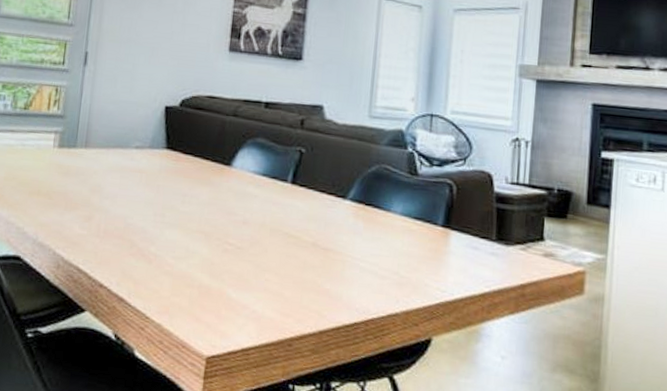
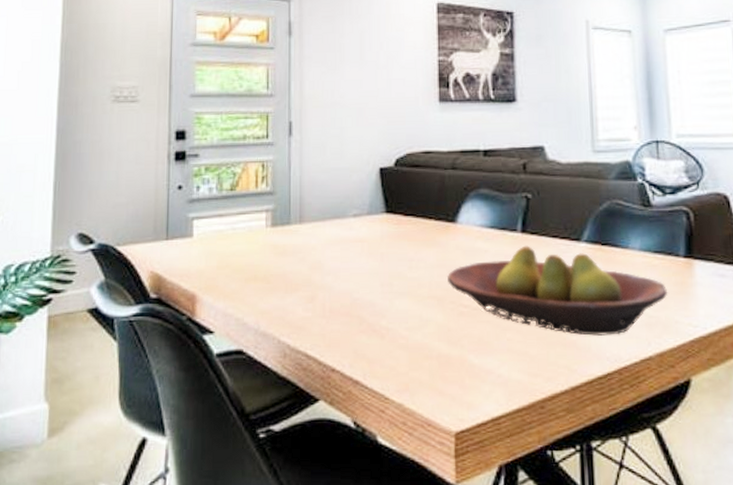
fruit bowl: none [216,196,422,289] -> present [446,245,668,336]

